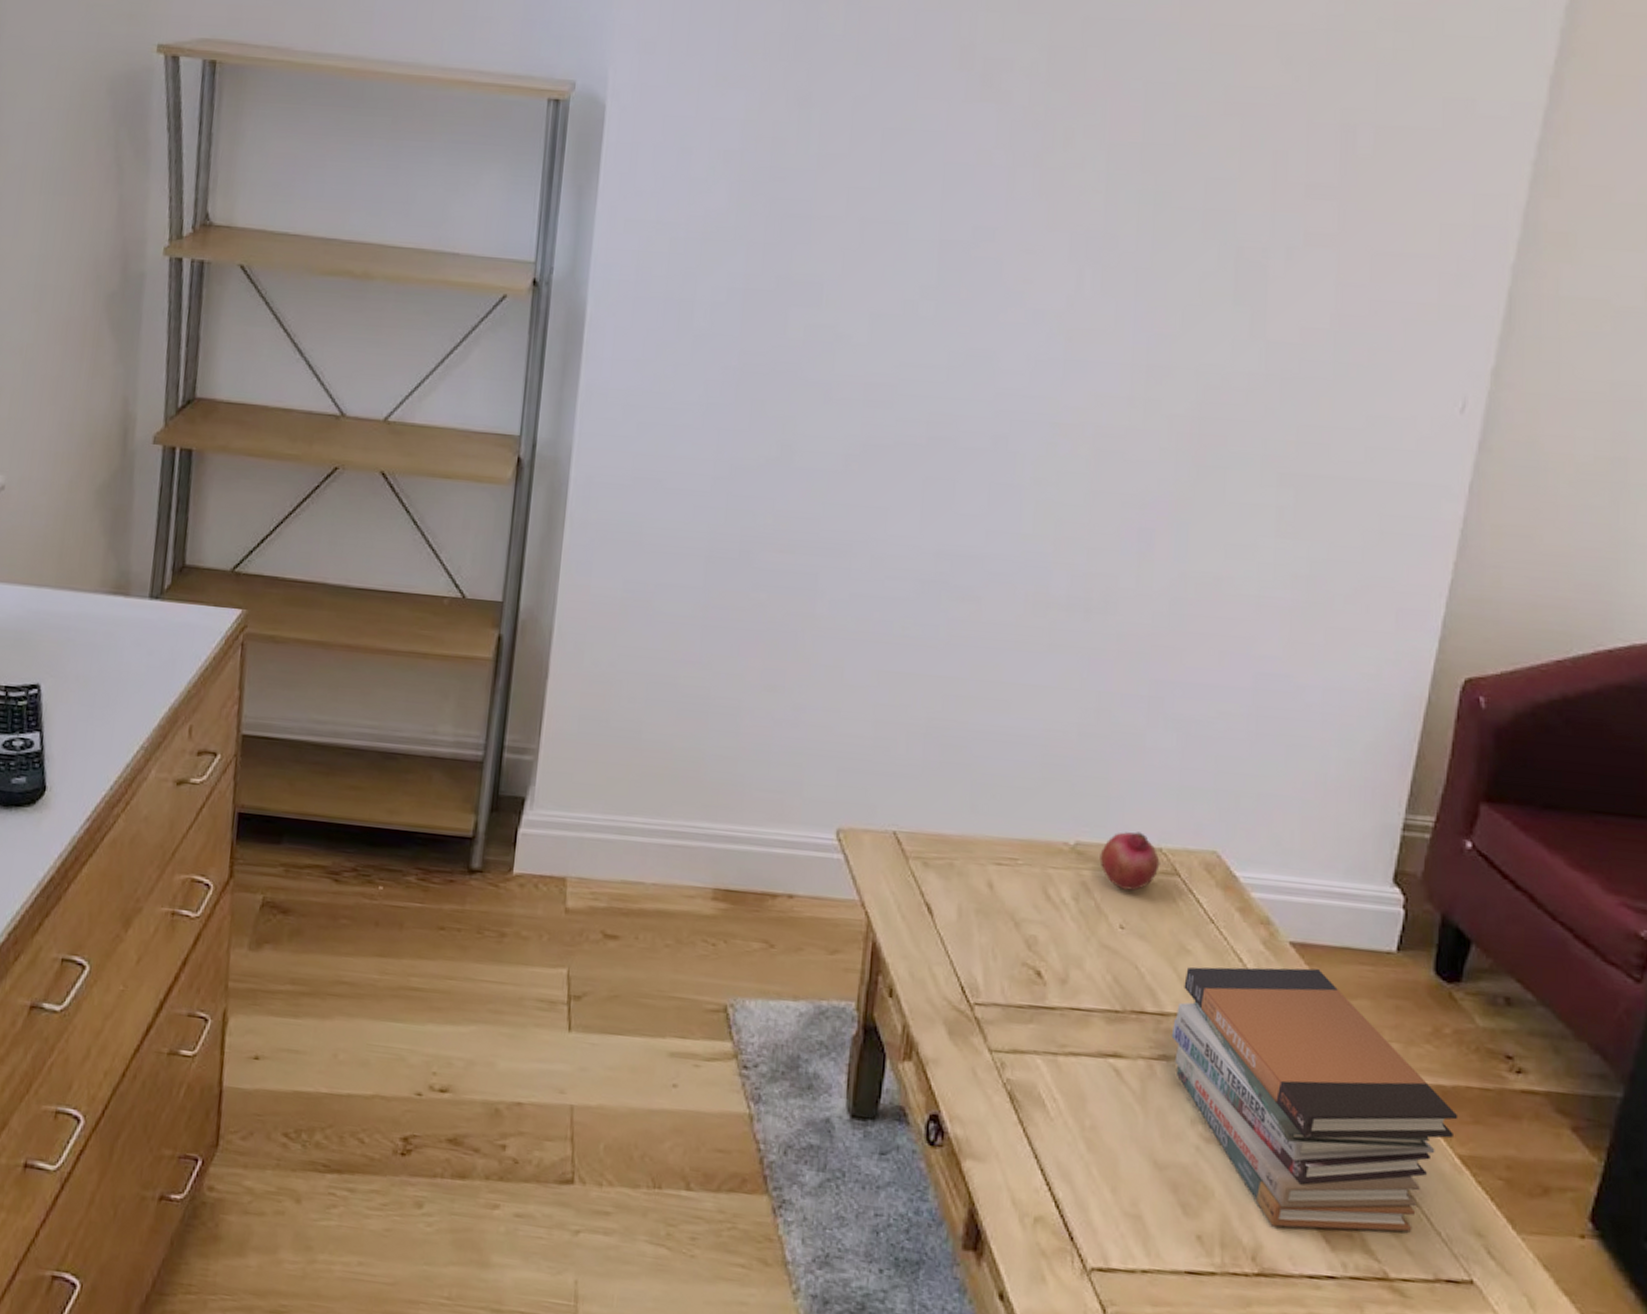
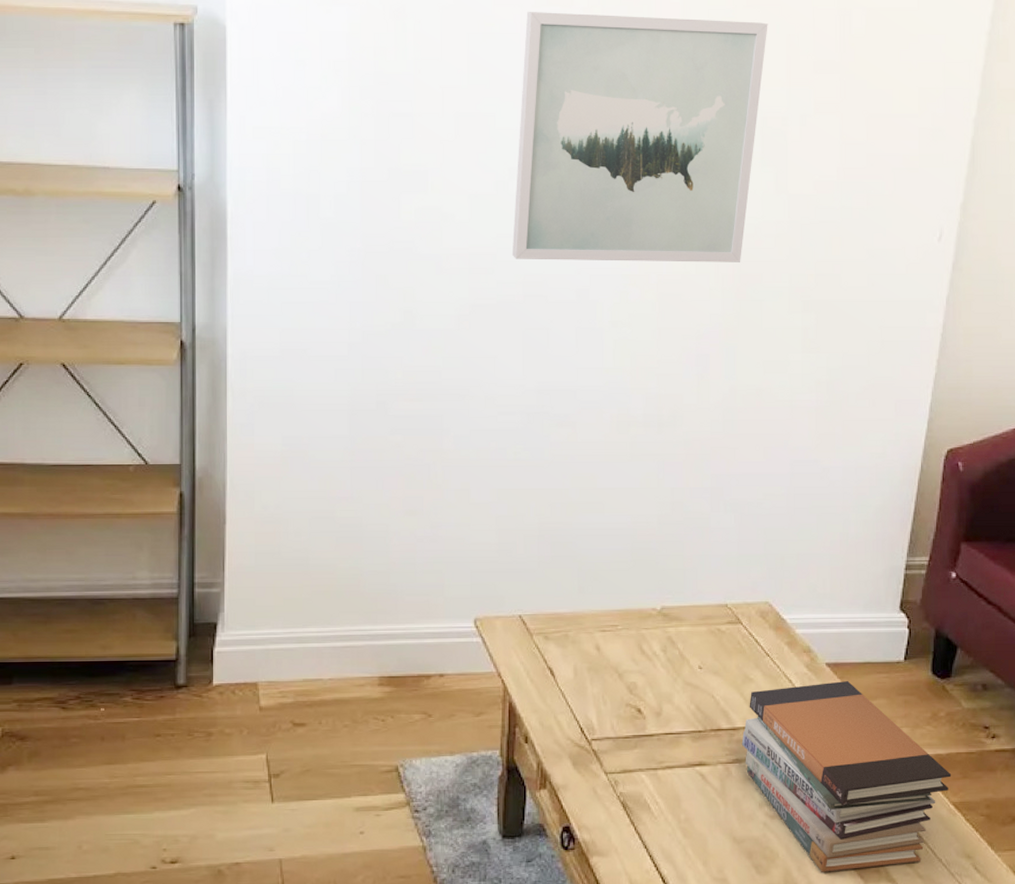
wall art: none [916,108,1250,419] -> present [511,12,768,263]
fruit: present [1099,832,1160,891] -> none [680,594,727,639]

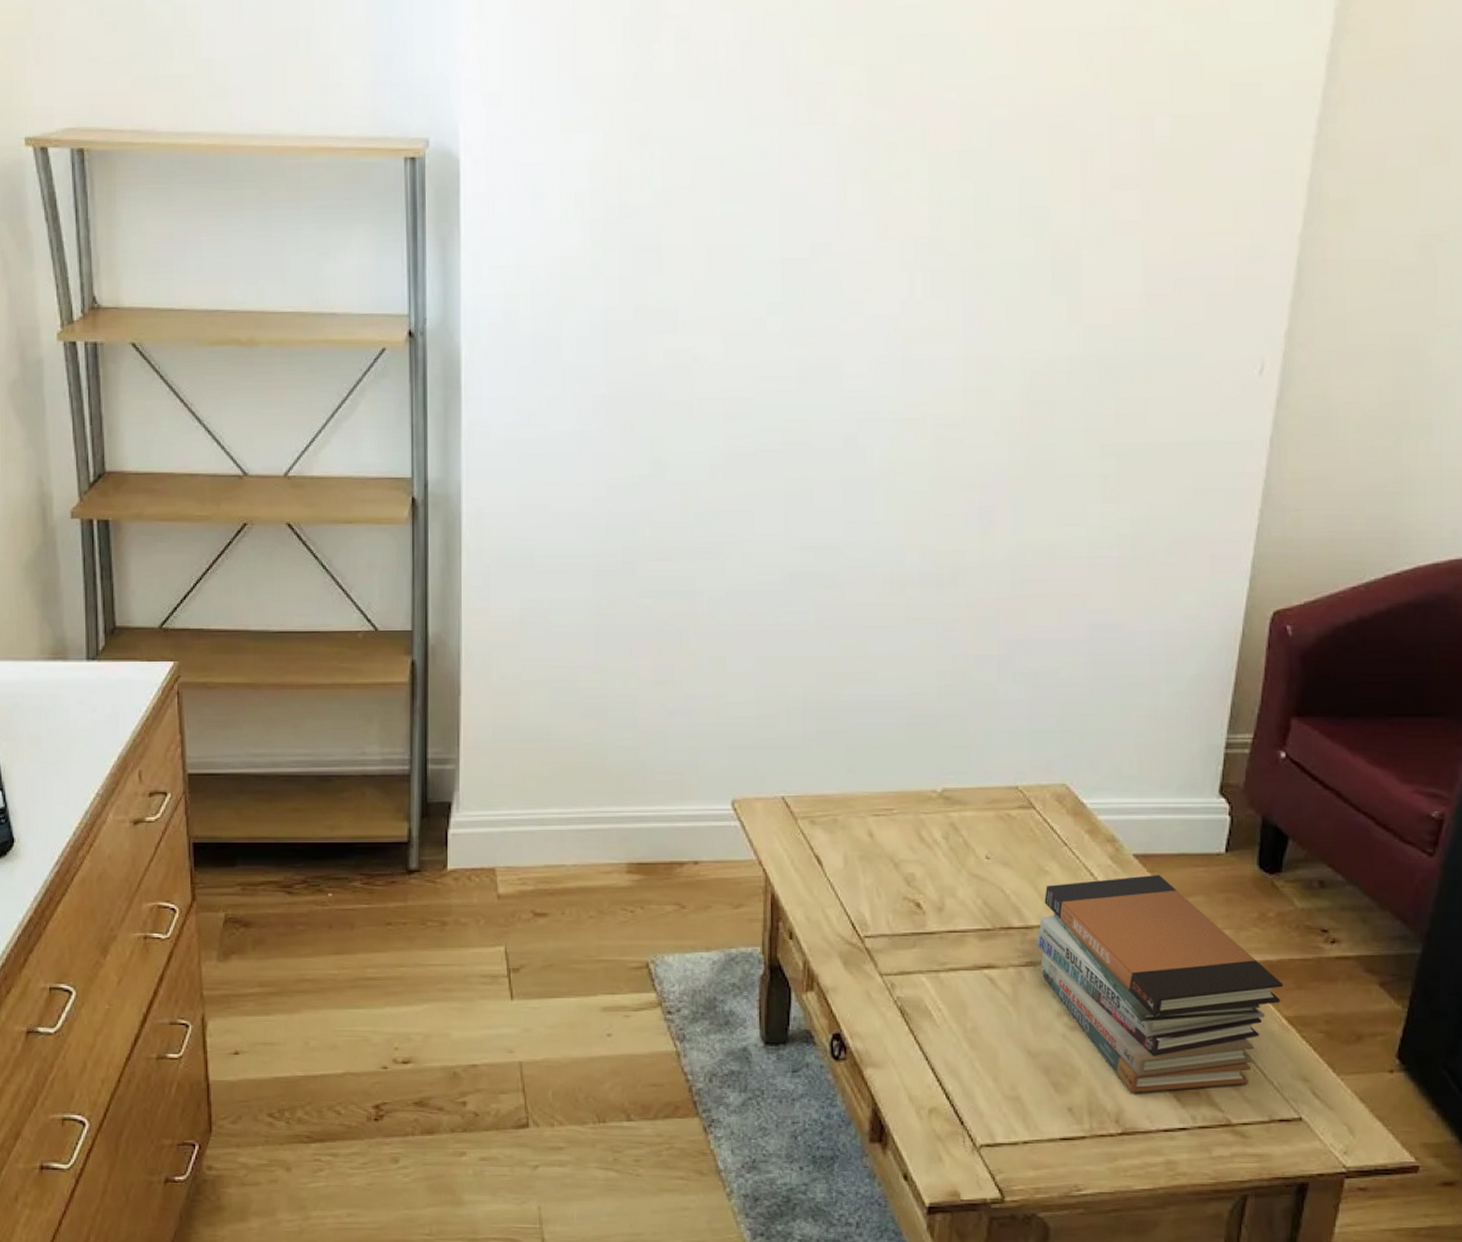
wall art: present [511,12,768,263] -> none [770,131,1058,404]

